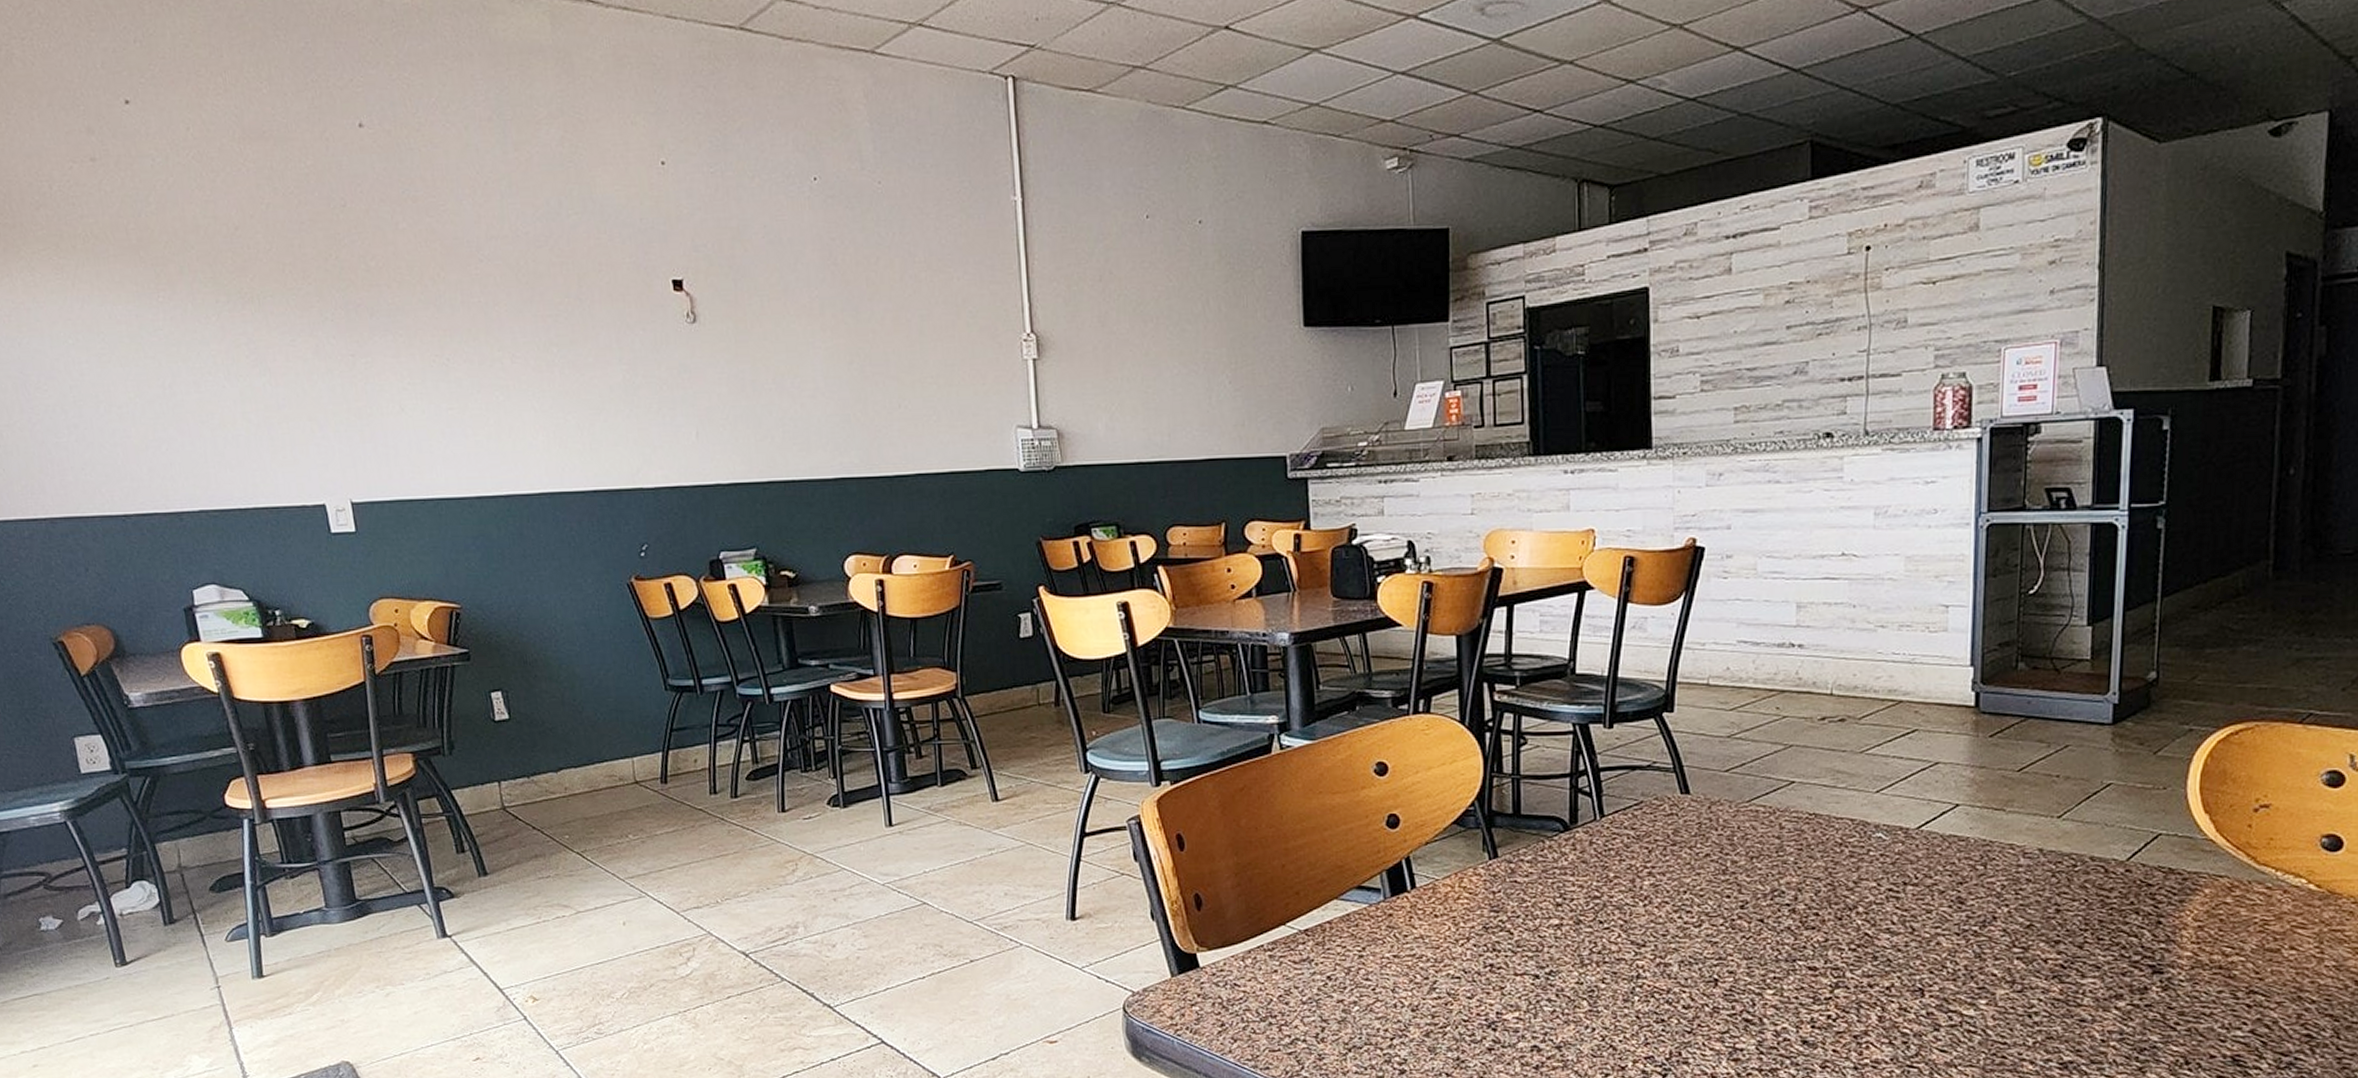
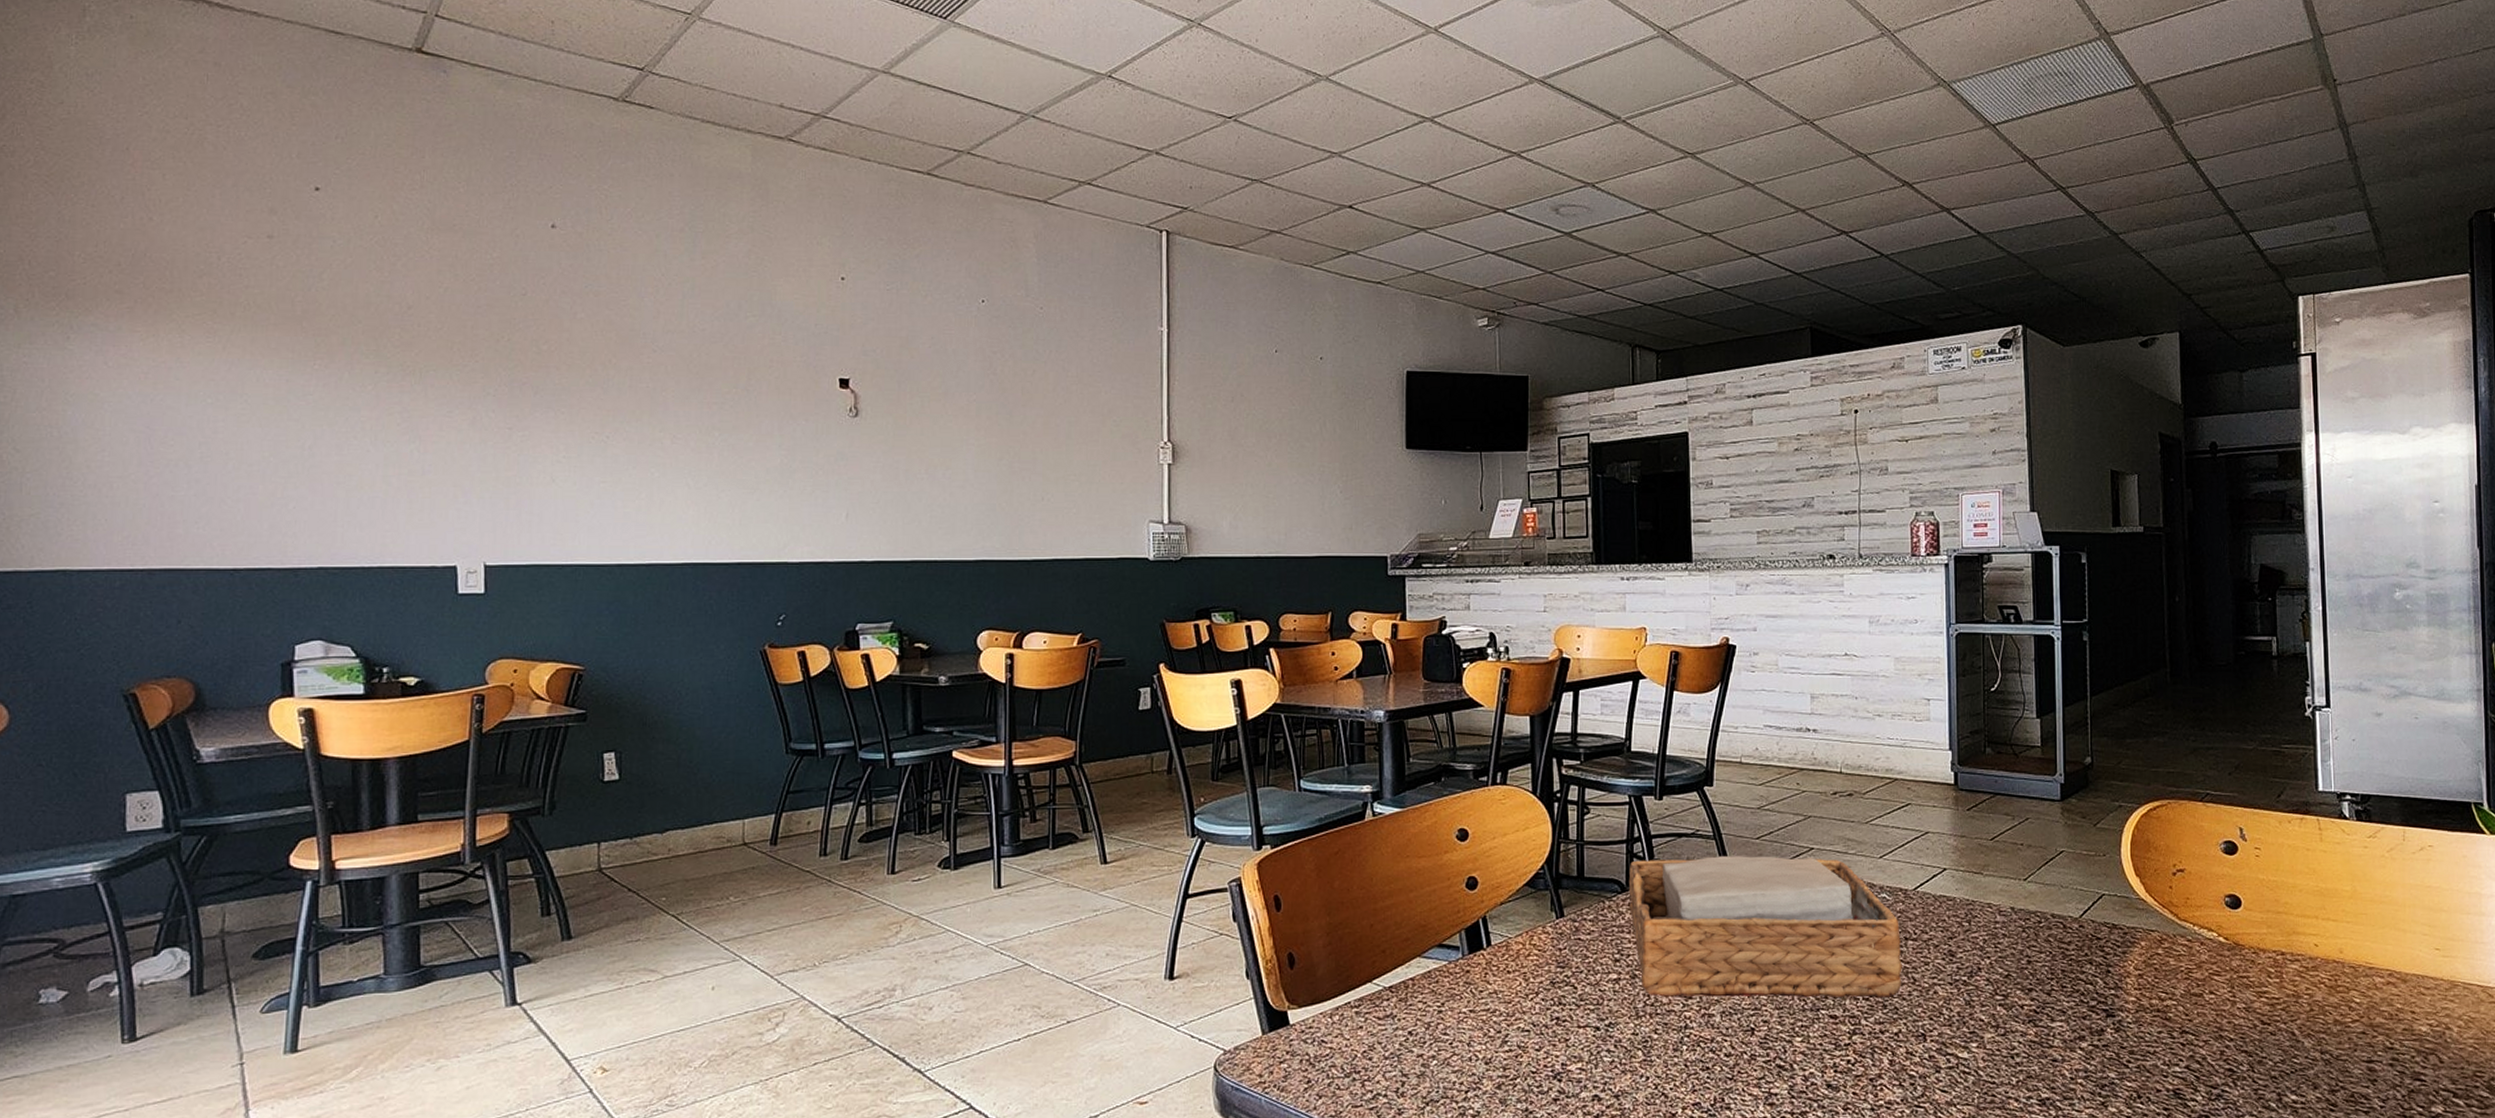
napkin holder: none [1572,790,1899,948] -> present [1628,856,1902,998]

